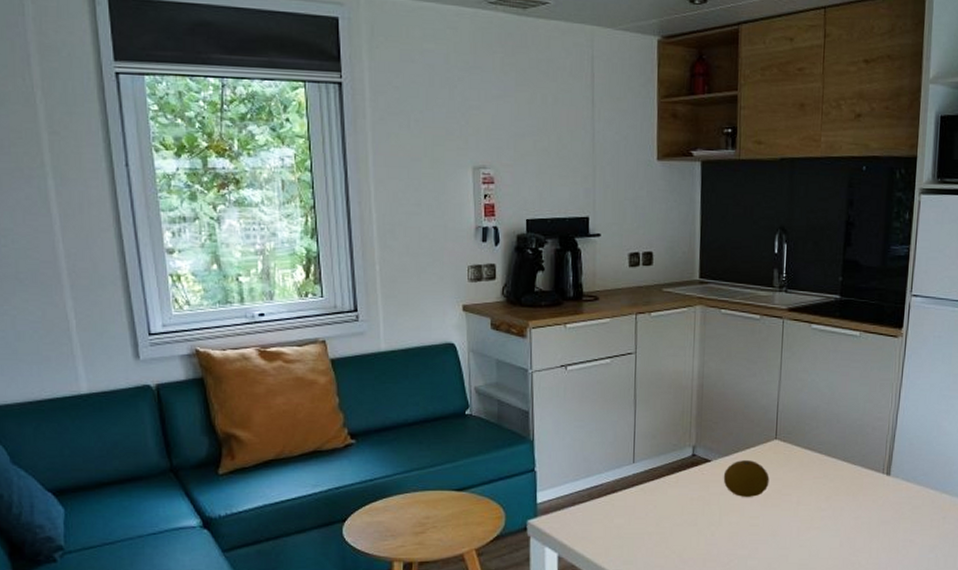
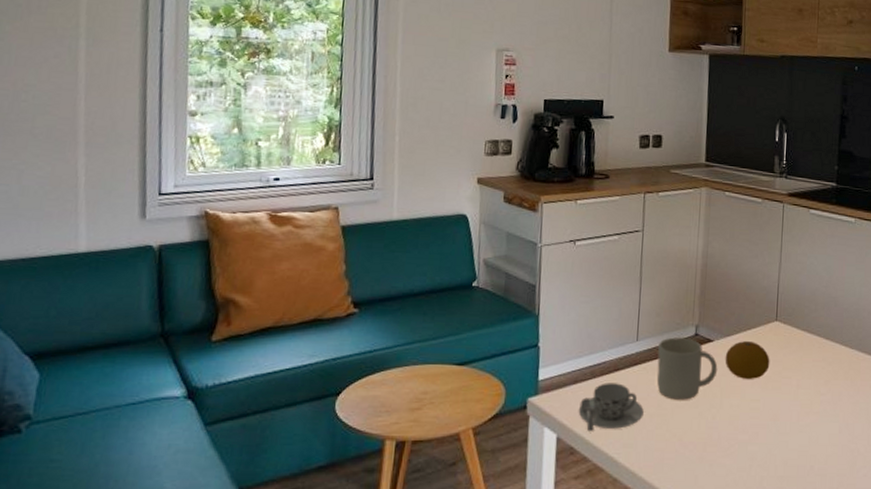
teacup: none [577,504,643,550] -> present [578,383,644,431]
mug: none [654,458,716,519] -> present [656,337,718,400]

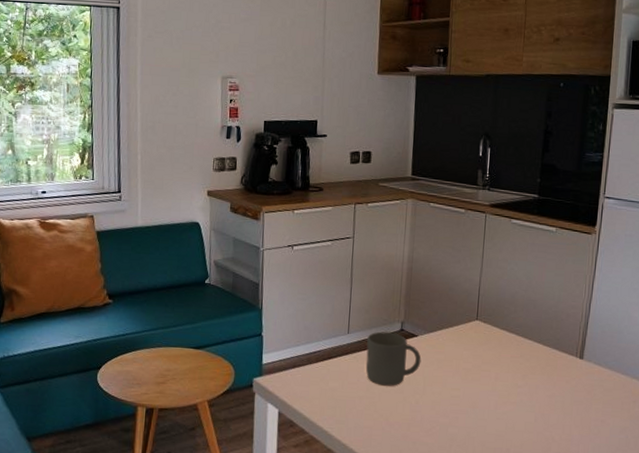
teacup: present [578,383,644,431] -> none [296,368,354,408]
fruit: present [725,341,770,379] -> none [428,337,470,371]

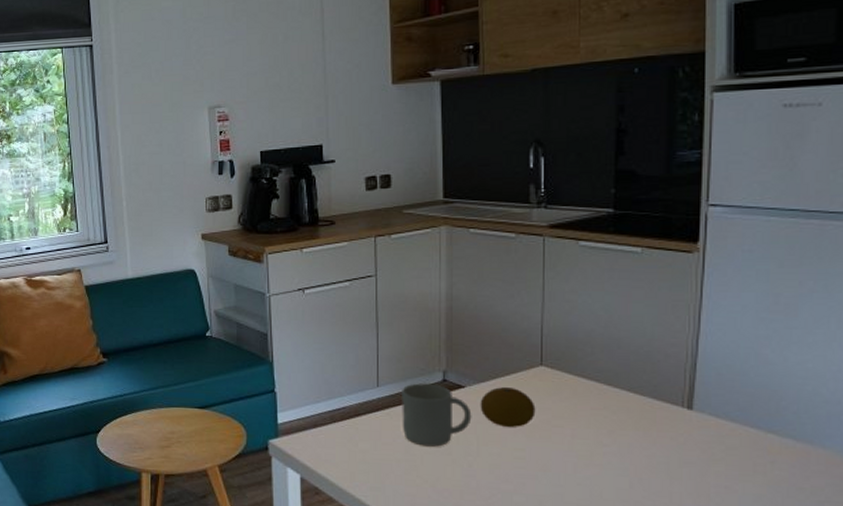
fruit: none [428,337,470,371] -> present [480,387,536,427]

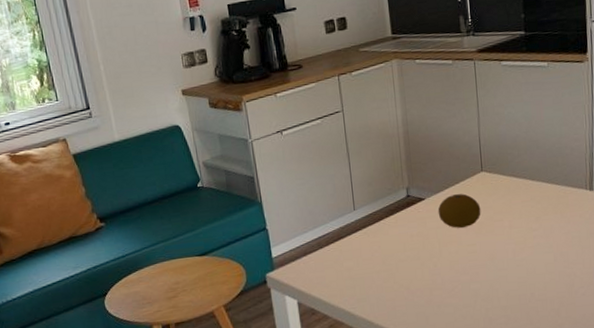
mug: present [402,383,472,447] -> none [374,200,433,256]

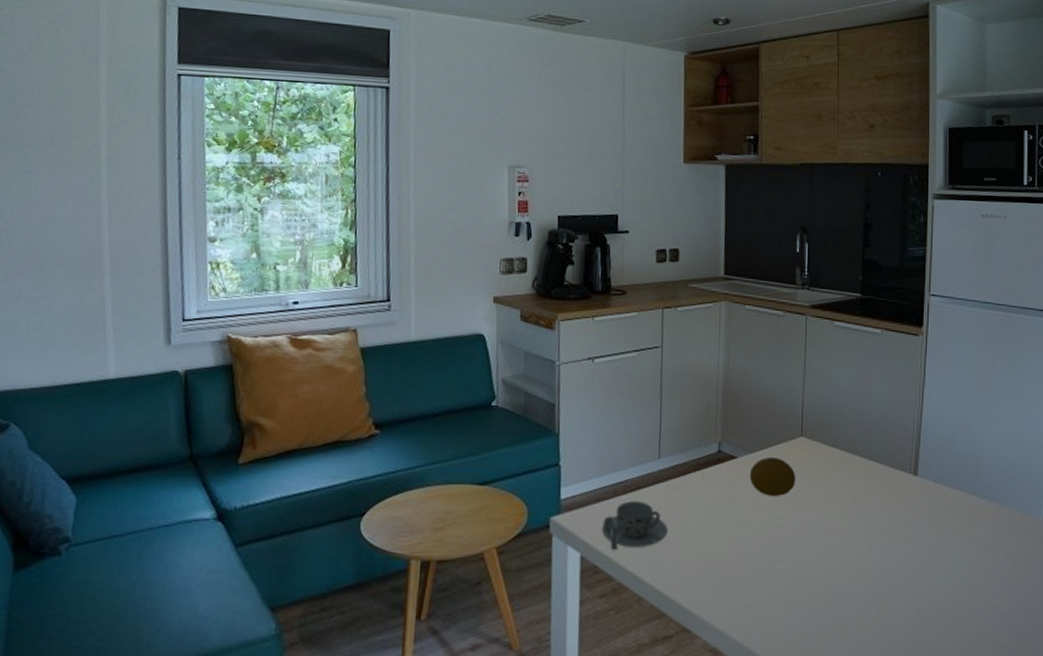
teacup: none [312,249,371,293] -> present [601,501,668,550]

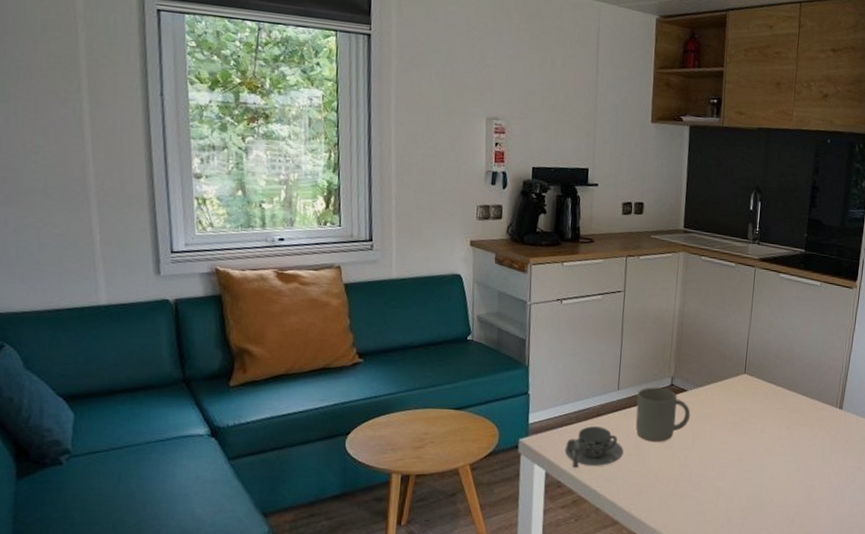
mug: none [680,454,742,518] -> present [635,387,691,442]
fruit: present [749,457,796,496] -> none [697,391,738,424]

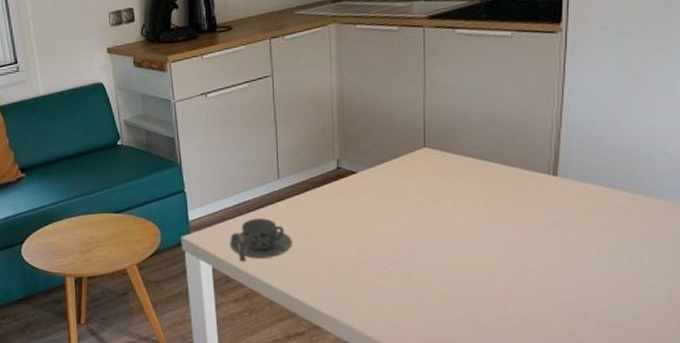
mug: present [635,387,691,442] -> none [300,172,364,230]

